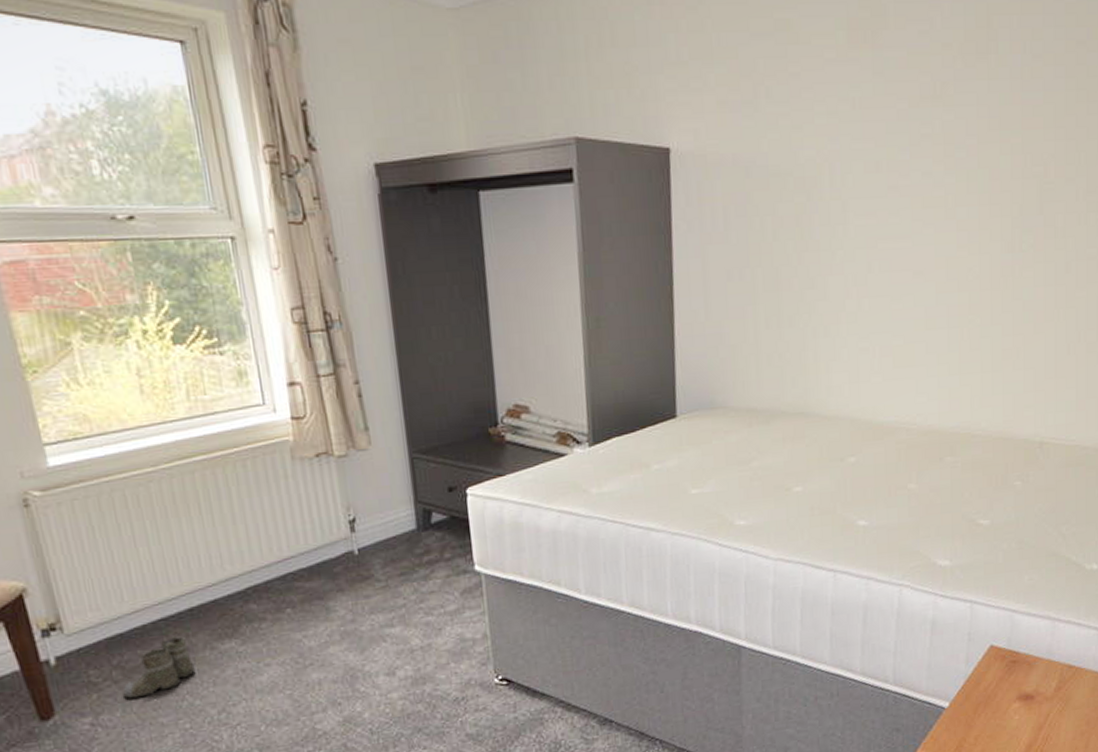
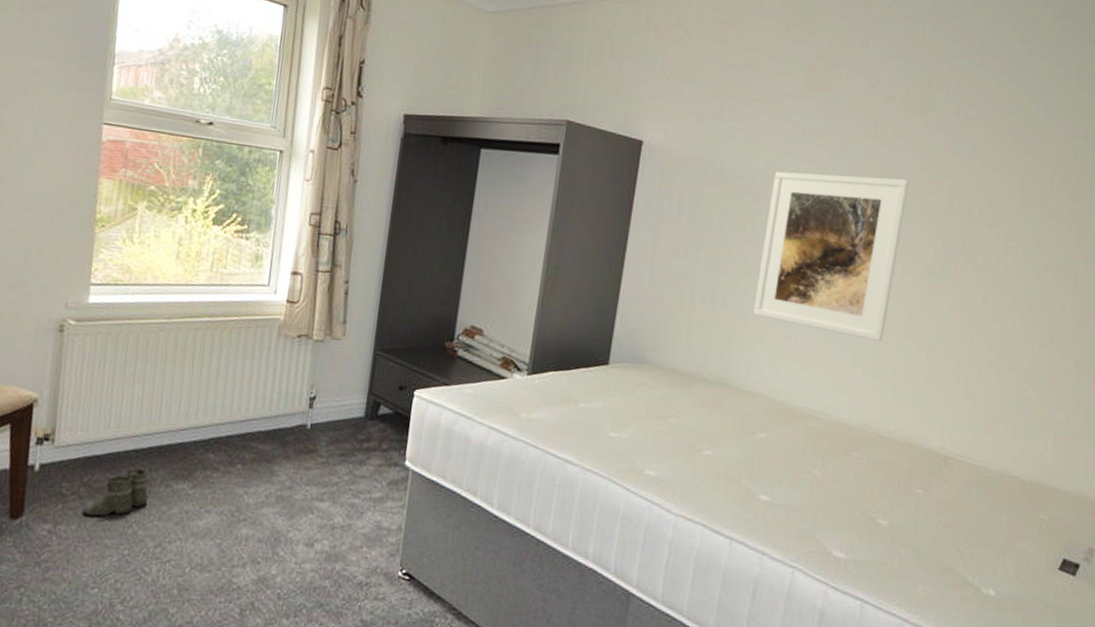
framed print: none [824,143,977,336] -> present [753,171,909,342]

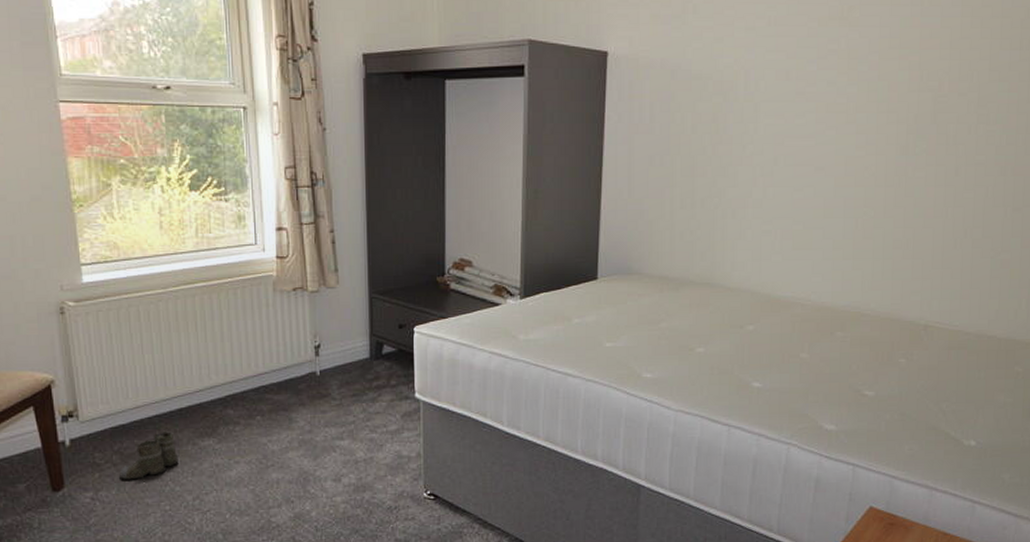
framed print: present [753,171,909,342] -> none [733,58,878,225]

